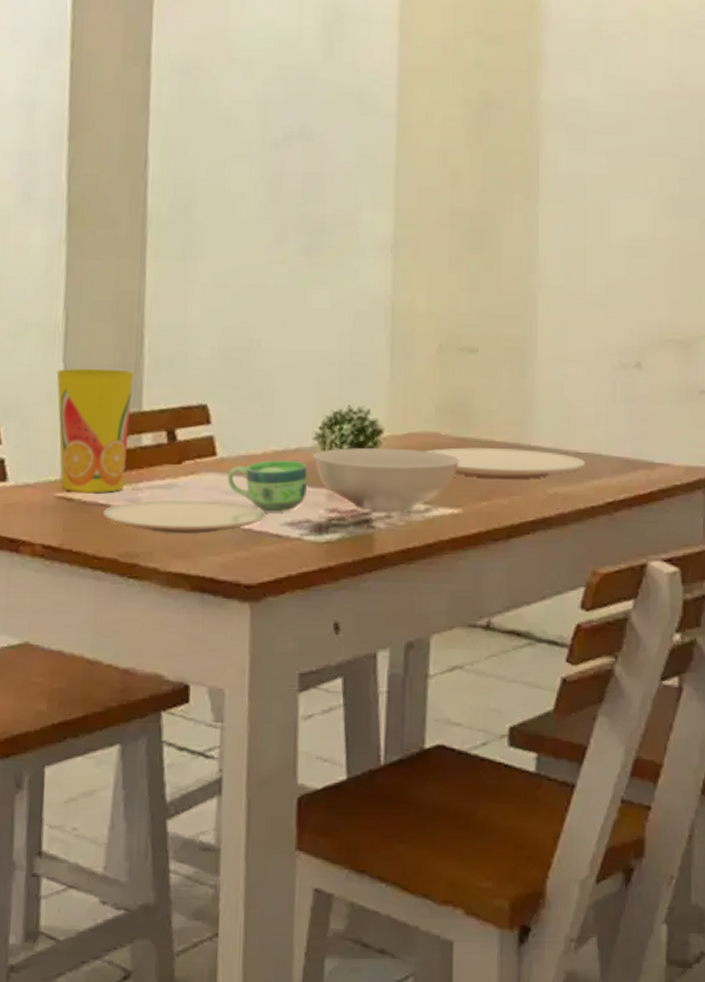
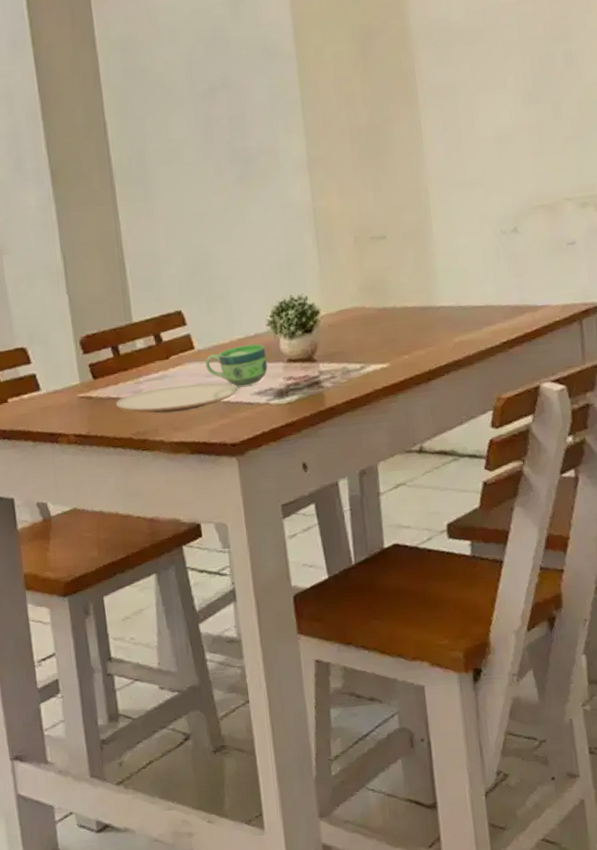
cup: present [56,368,133,493] -> none [63,293,128,392]
bowl: present [313,447,459,512] -> none [268,322,383,375]
plate: present [426,447,585,479] -> none [355,309,482,337]

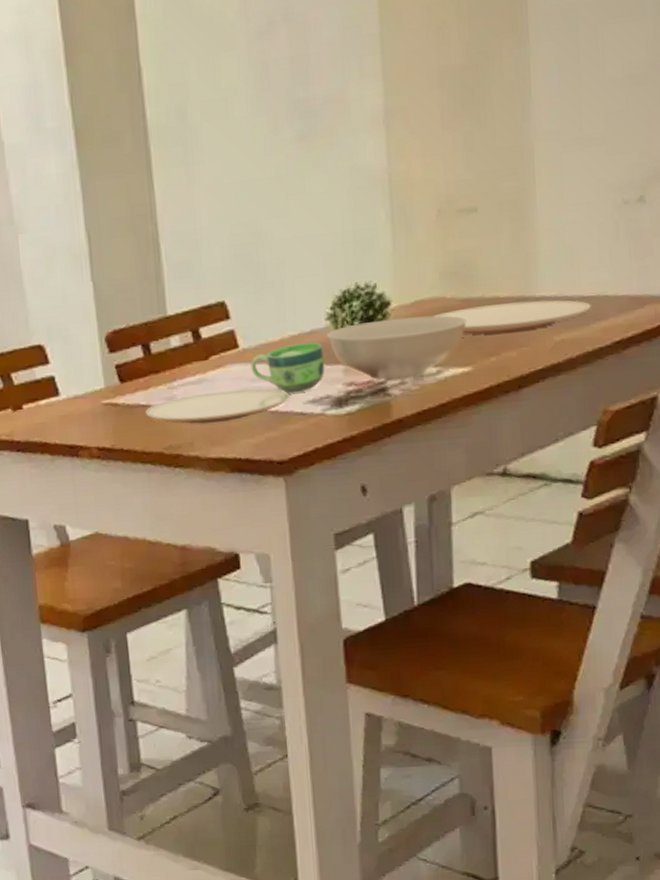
bowl: none [268,322,383,375] -> present [327,315,466,380]
plate: none [355,309,482,337] -> present [433,300,591,334]

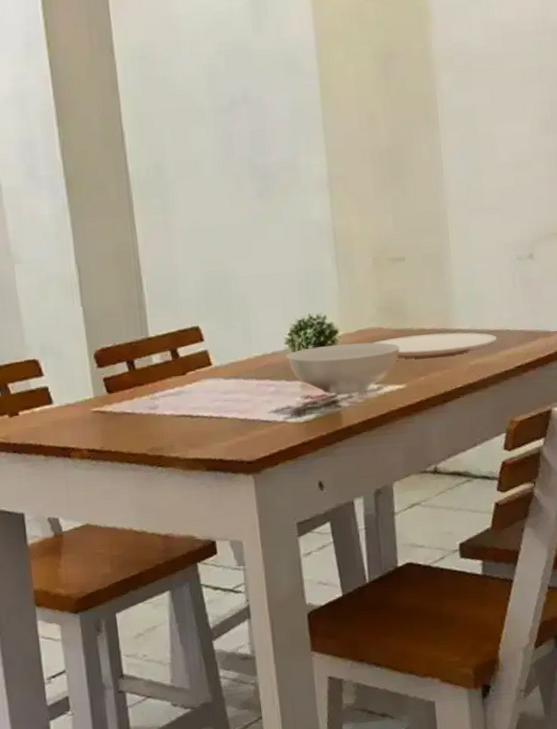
plate: present [145,388,289,424] -> none [130,399,256,430]
cup: present [251,342,325,393] -> none [222,362,285,404]

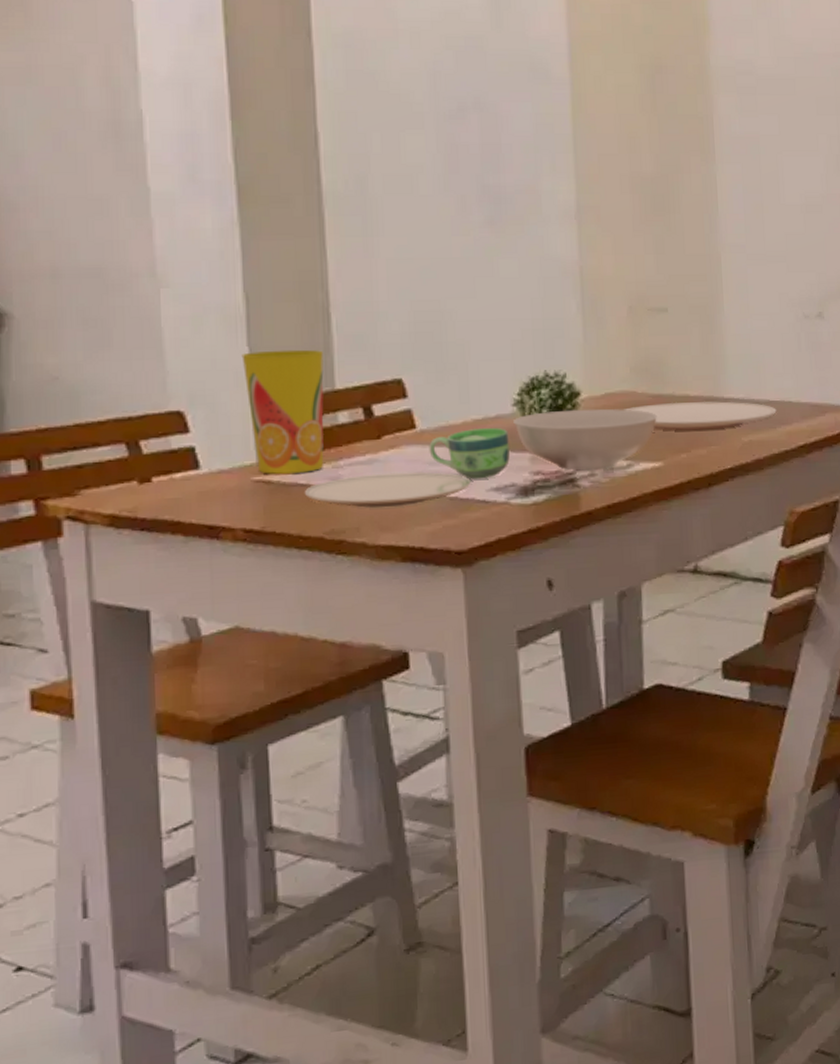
cup: none [77,306,144,406] -> present [241,349,325,474]
plate: none [130,399,256,430] -> present [304,471,471,508]
cup: none [222,362,285,404] -> present [429,427,511,480]

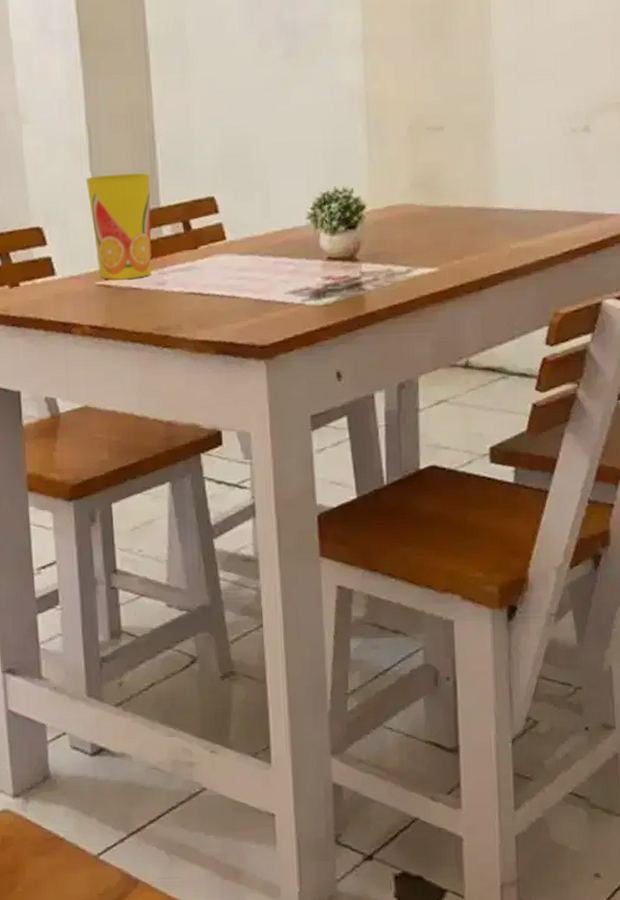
plate: present [304,471,471,508] -> none [136,277,272,309]
cup: present [429,427,511,480] -> none [237,238,305,284]
bowl: present [513,408,657,471] -> none [307,220,433,276]
plate: present [624,401,777,431] -> none [404,212,544,239]

